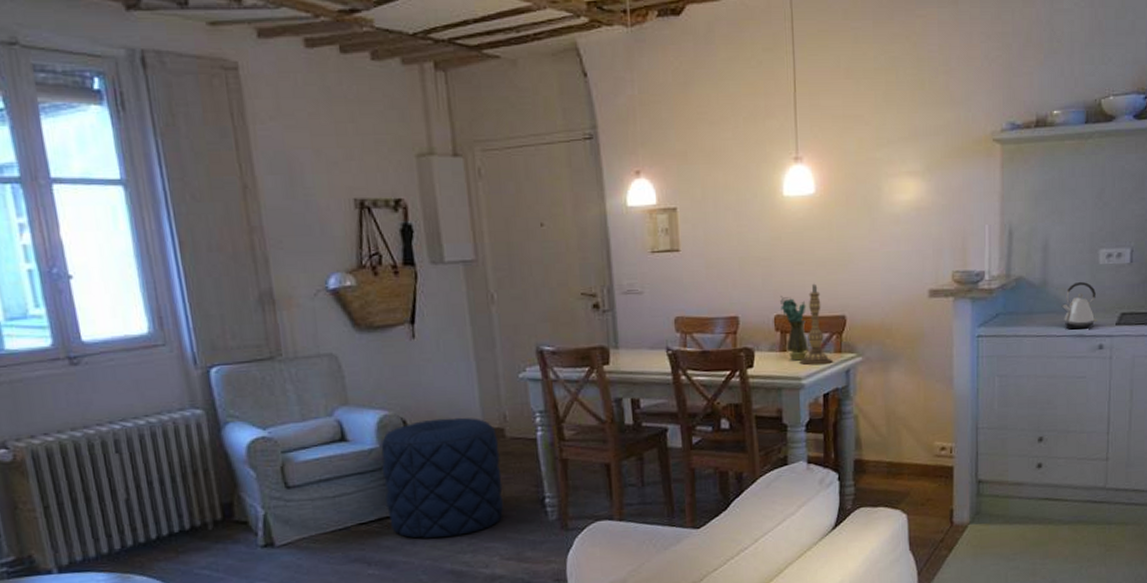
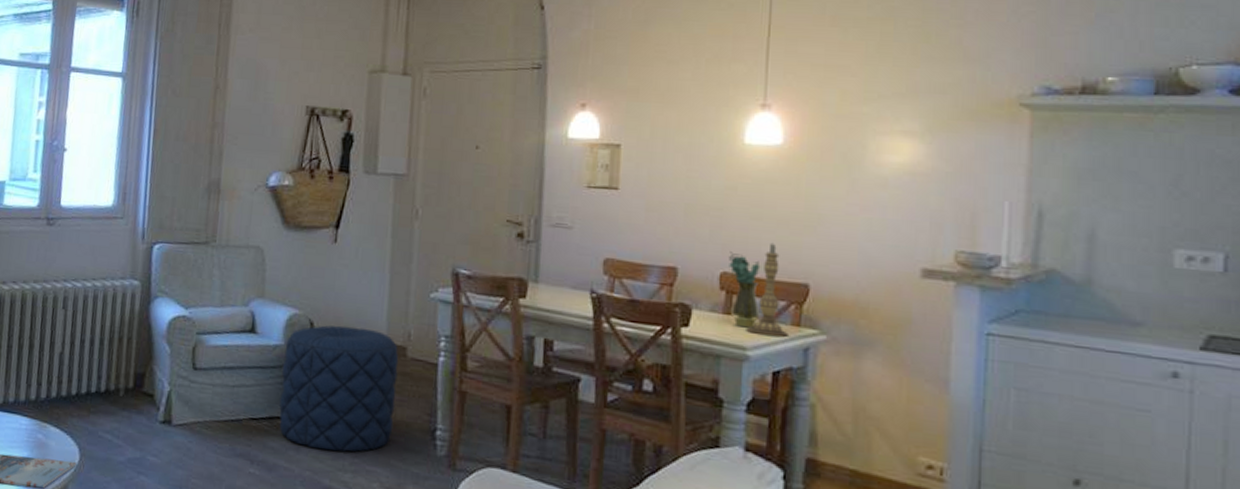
kettle: present [1061,281,1097,331] -> none [1113,286,1170,350]

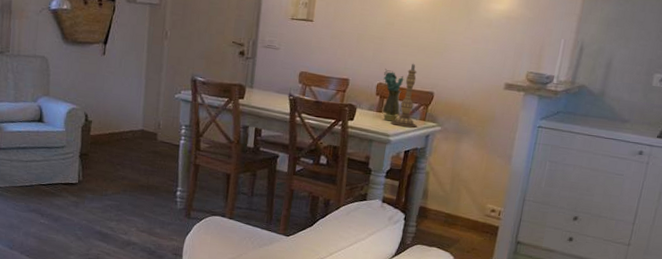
pouf: present [279,325,399,452] -> none [62,117,151,207]

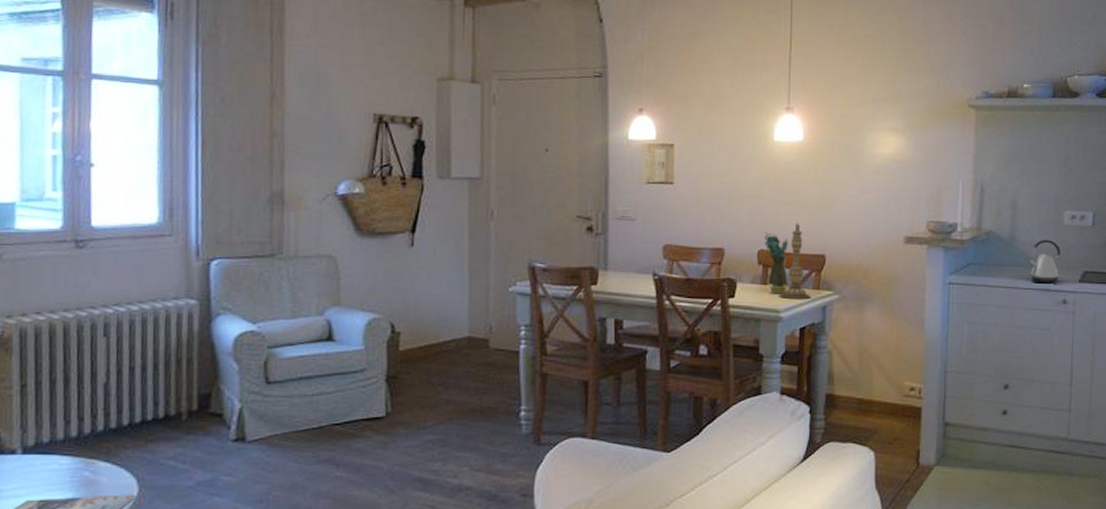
kettle: none [613,97,645,137] -> present [1028,239,1061,285]

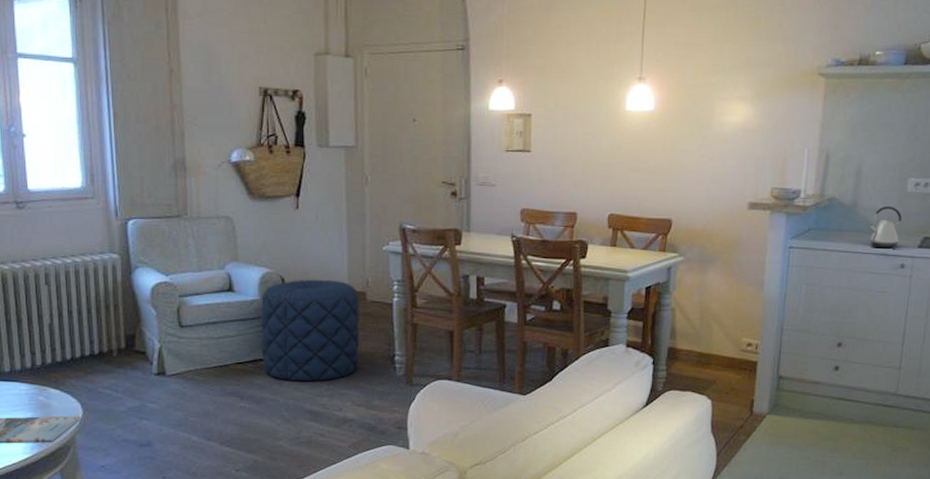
pouf: none [363,325,482,444] -> present [261,279,360,382]
vase: present [764,232,789,294] -> none [615,198,638,256]
candlestick: present [779,223,811,300] -> none [627,189,657,261]

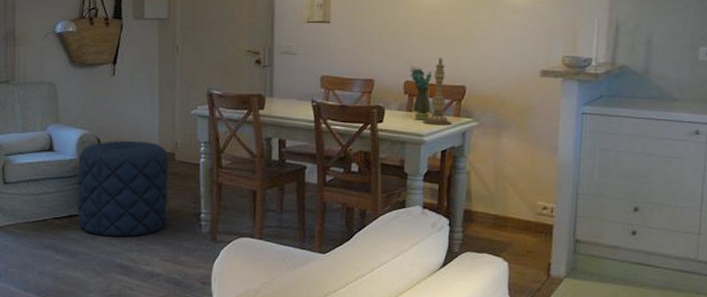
vase: none [615,198,638,256] -> present [410,65,432,121]
candlestick: none [627,189,657,261] -> present [423,57,452,126]
kettle: present [868,205,902,250] -> none [661,73,695,117]

